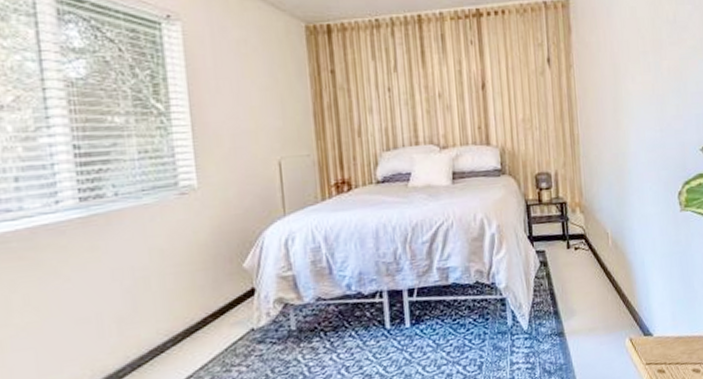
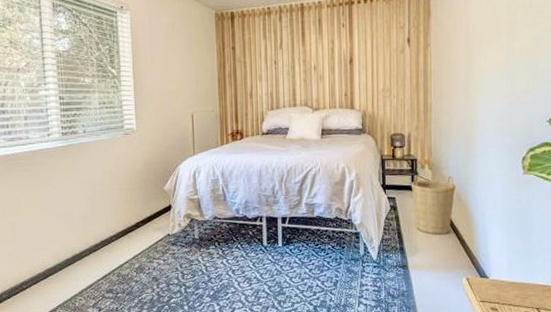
basket: none [561,219,611,292] -> present [411,174,456,235]

